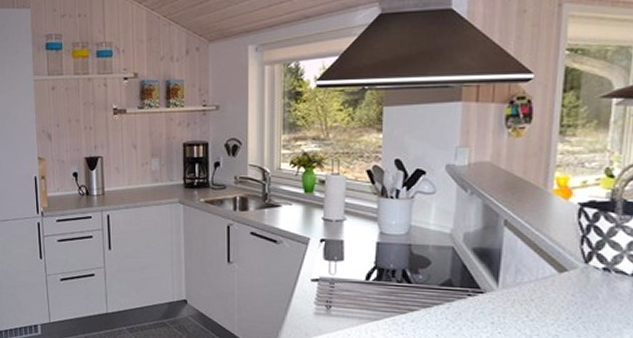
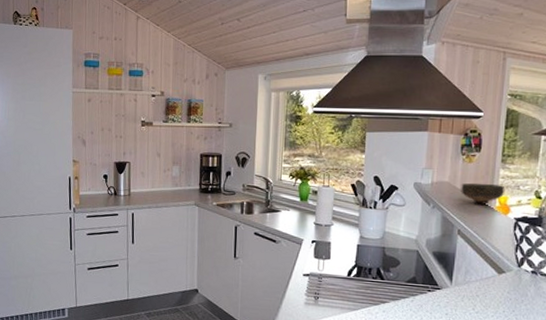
bowl: none [507,161,564,188] -> present [461,182,504,205]

